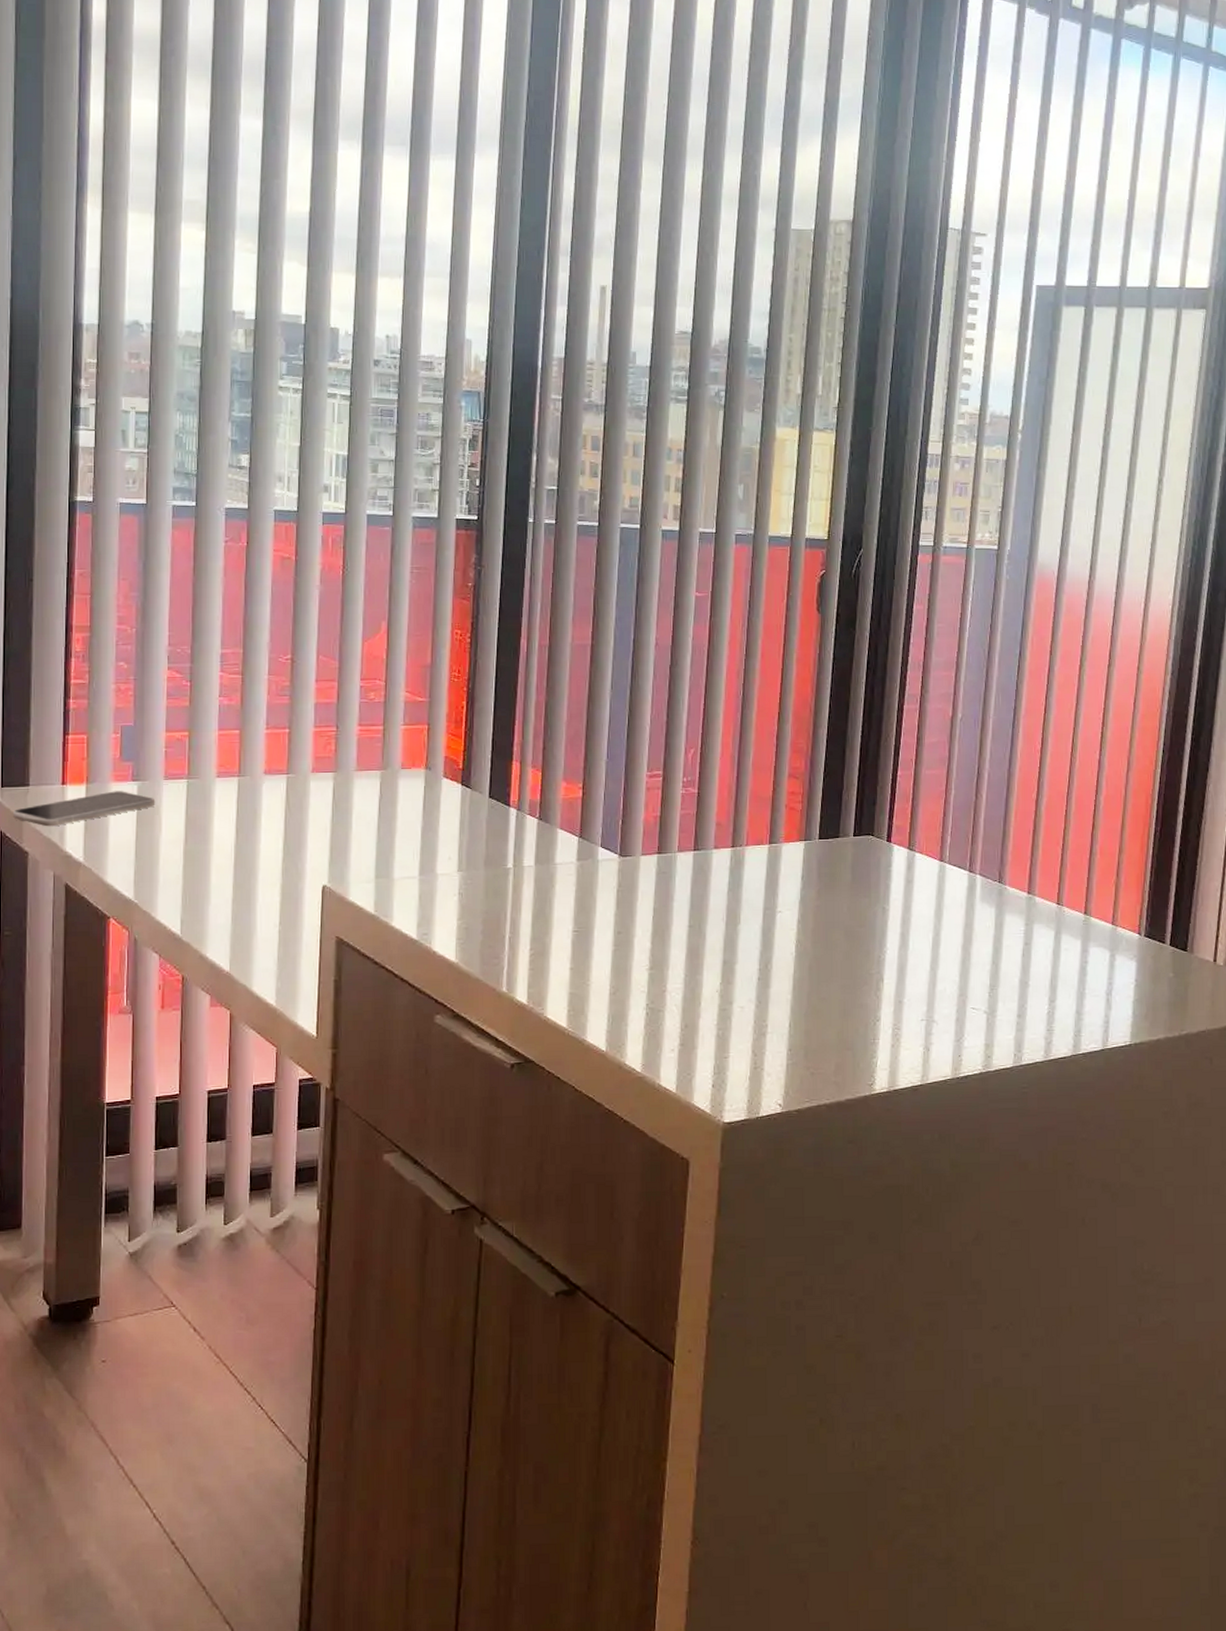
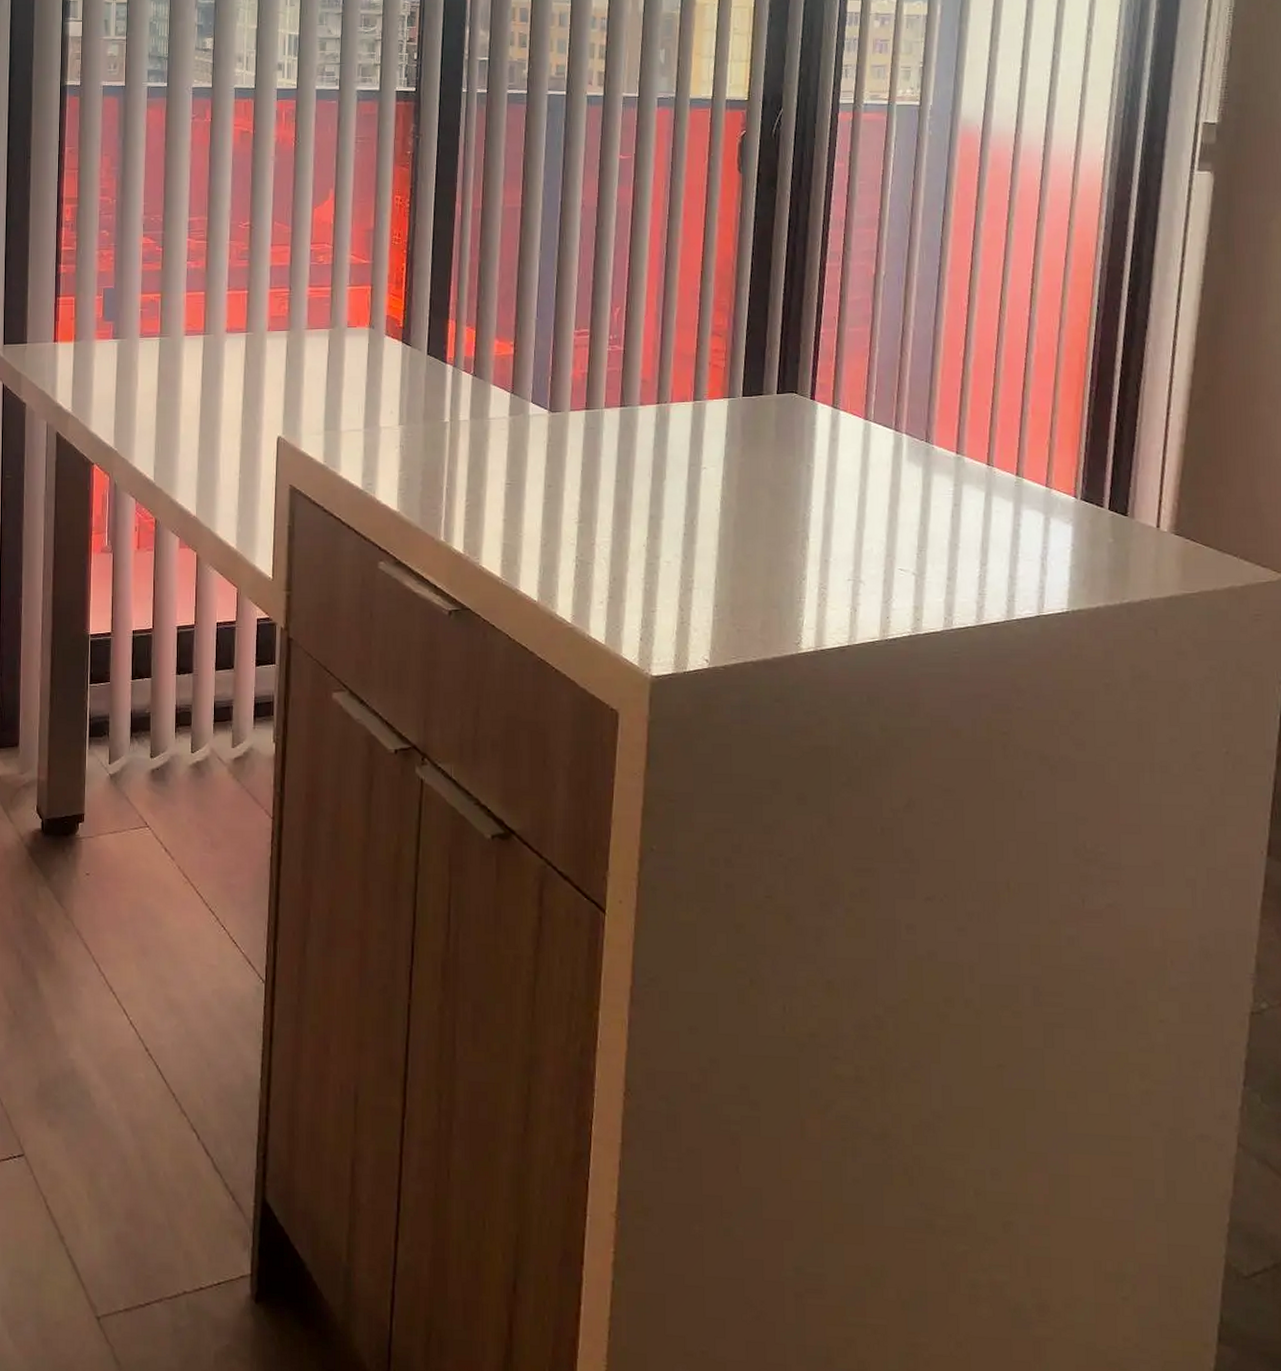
mobile phone: present [13,791,156,827] -> none [13,348,133,380]

